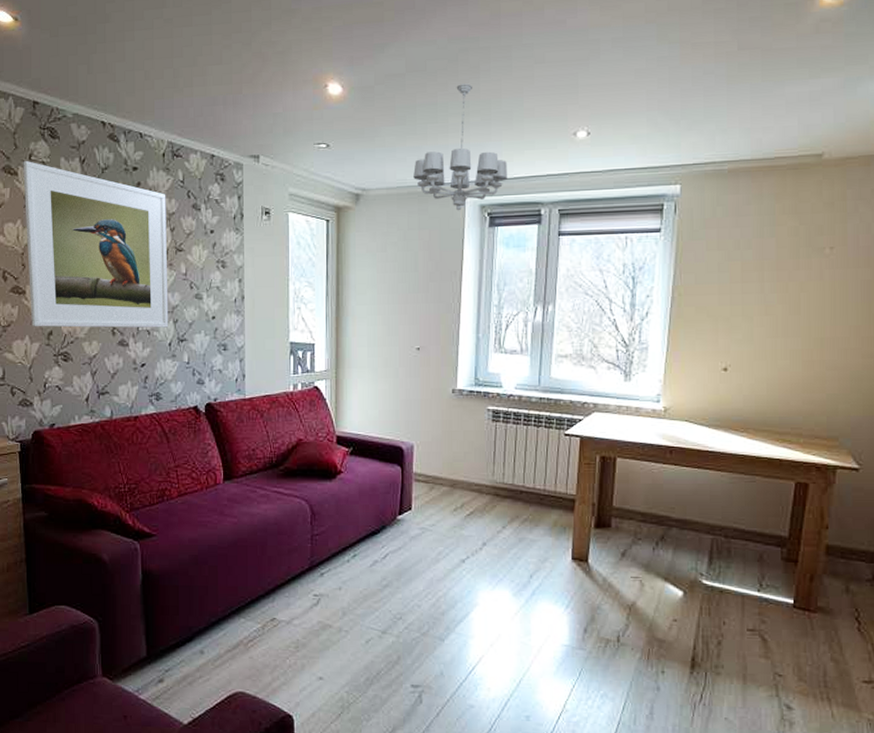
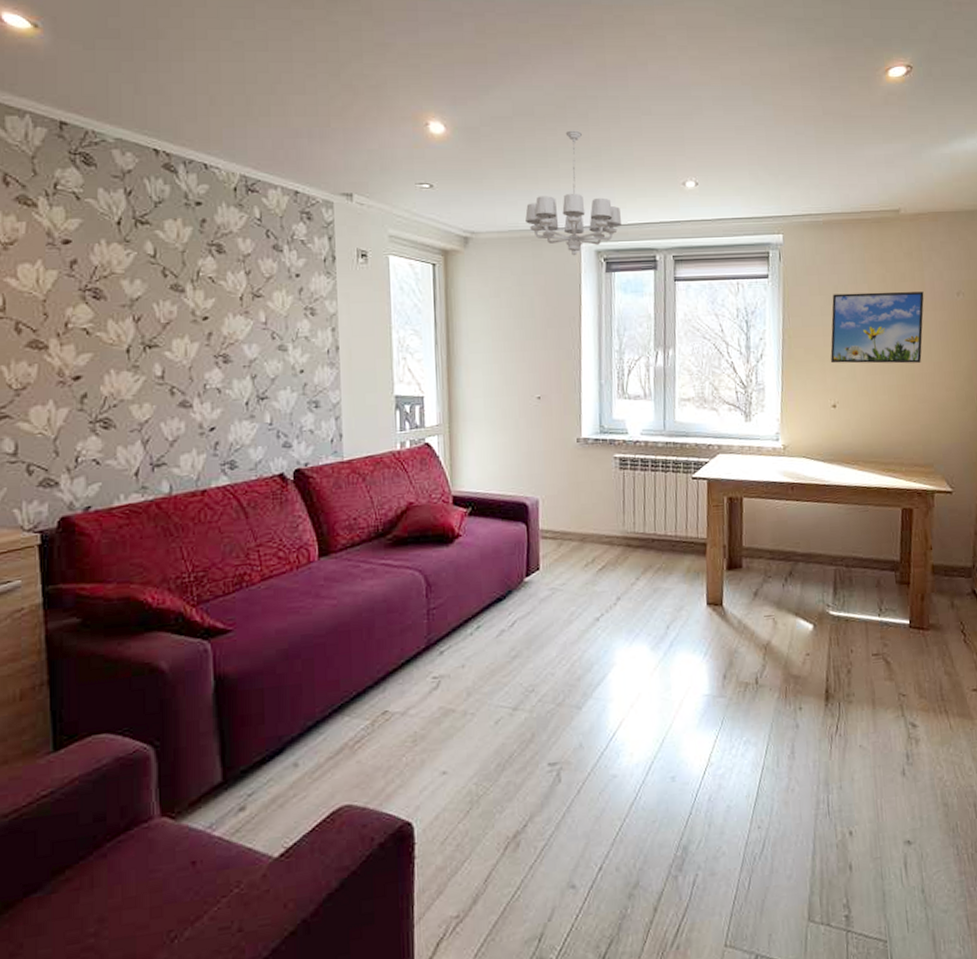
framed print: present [23,160,169,328] -> none [45,189,245,389]
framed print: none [725,246,845,326] -> present [830,291,924,364]

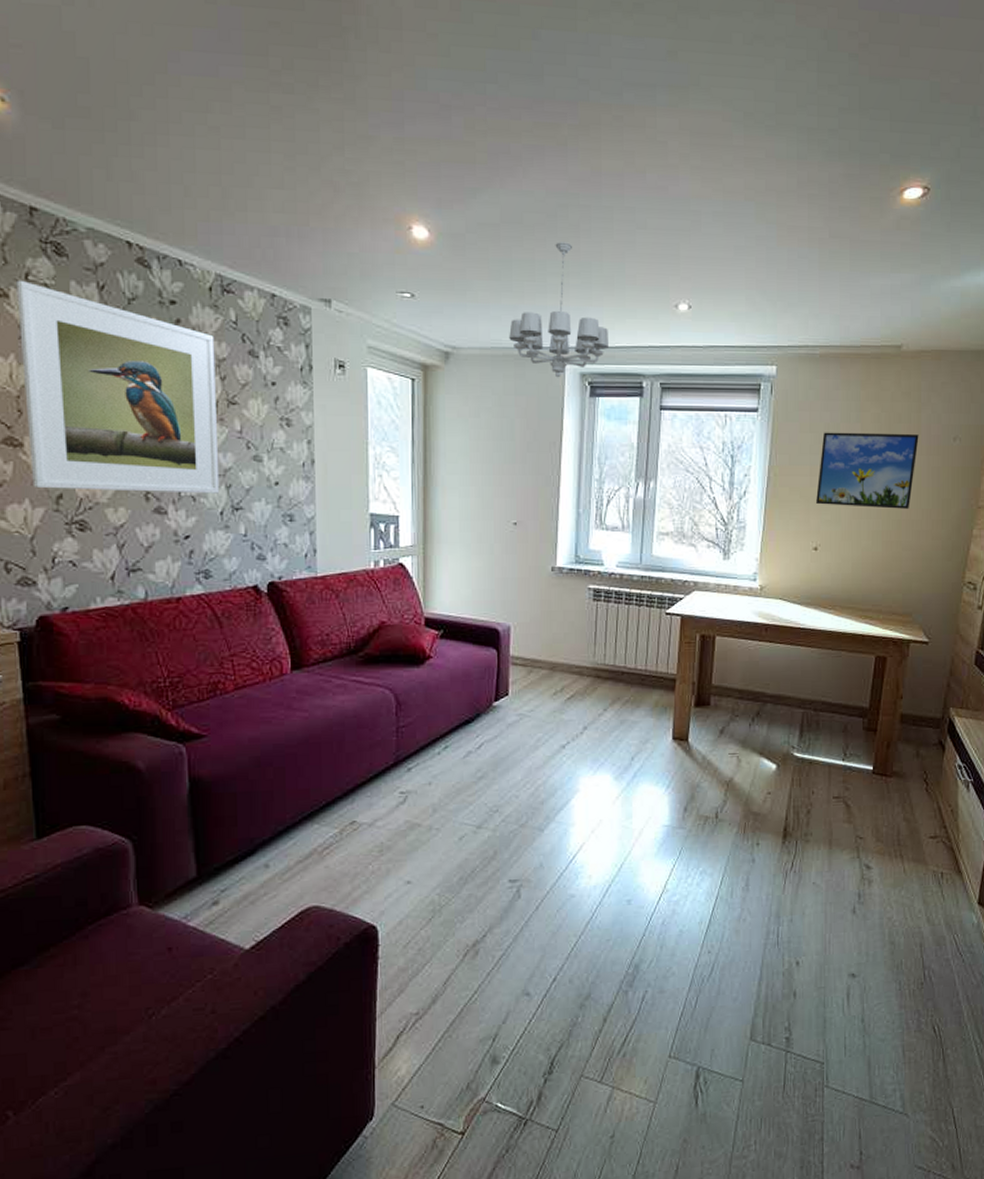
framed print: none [45,189,245,389] -> present [16,279,220,494]

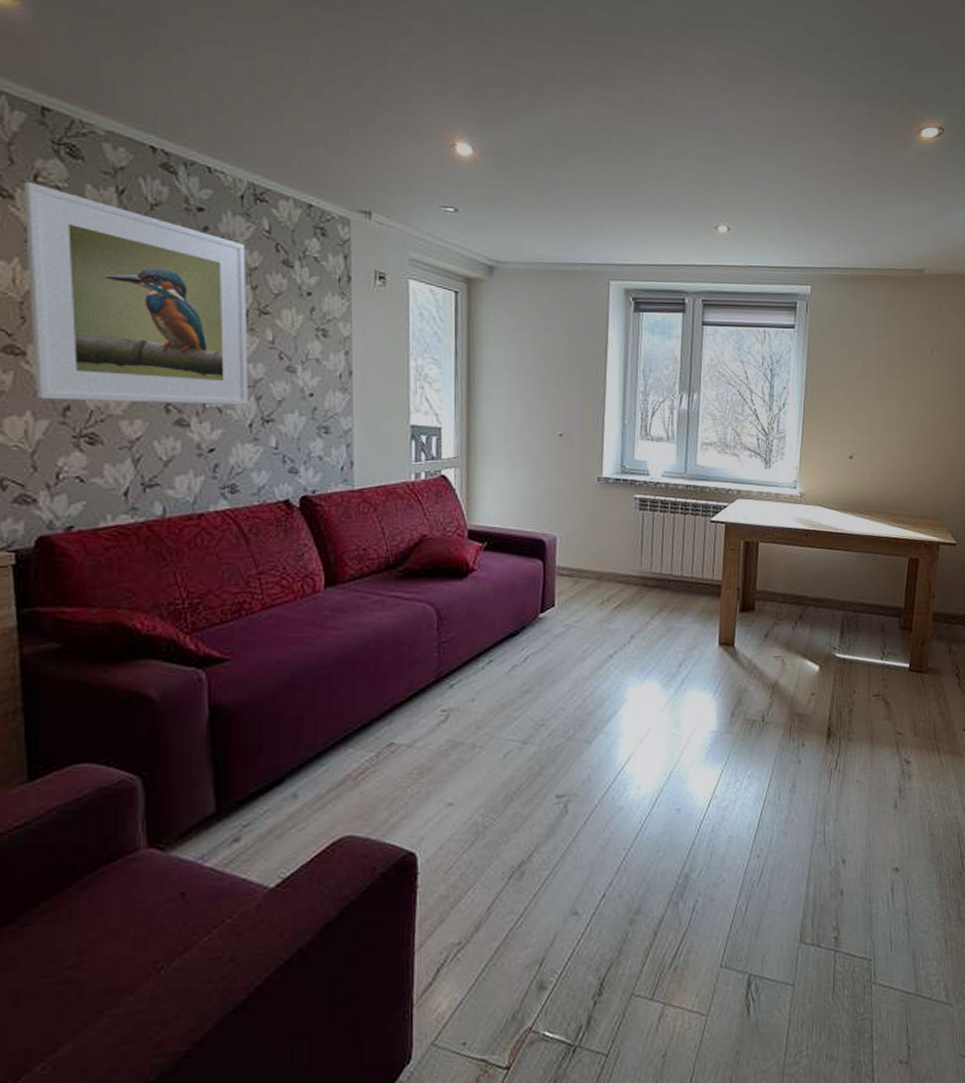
chandelier: present [509,242,610,378] -> none [554,164,653,294]
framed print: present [816,432,919,509] -> none [850,348,942,419]

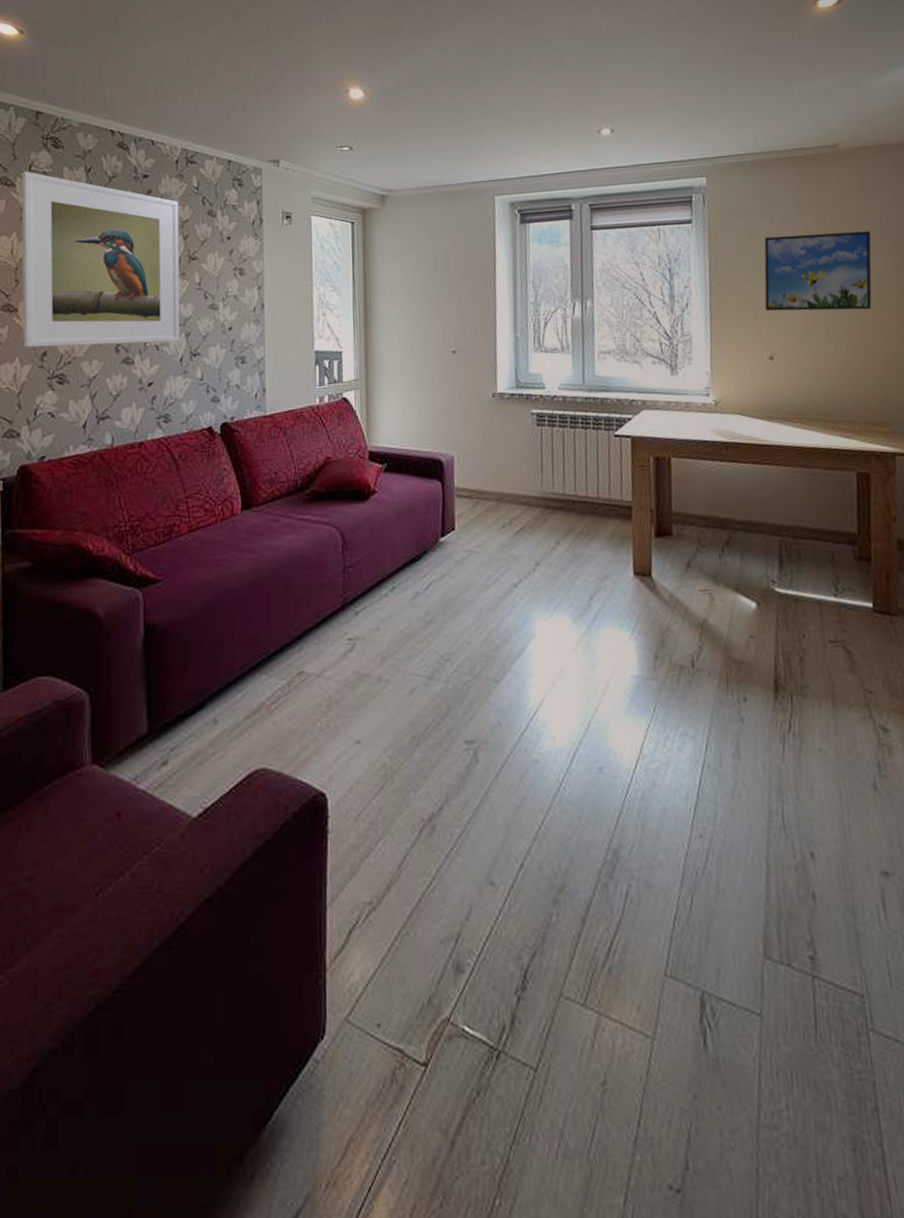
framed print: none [850,348,942,419] -> present [764,231,872,312]

